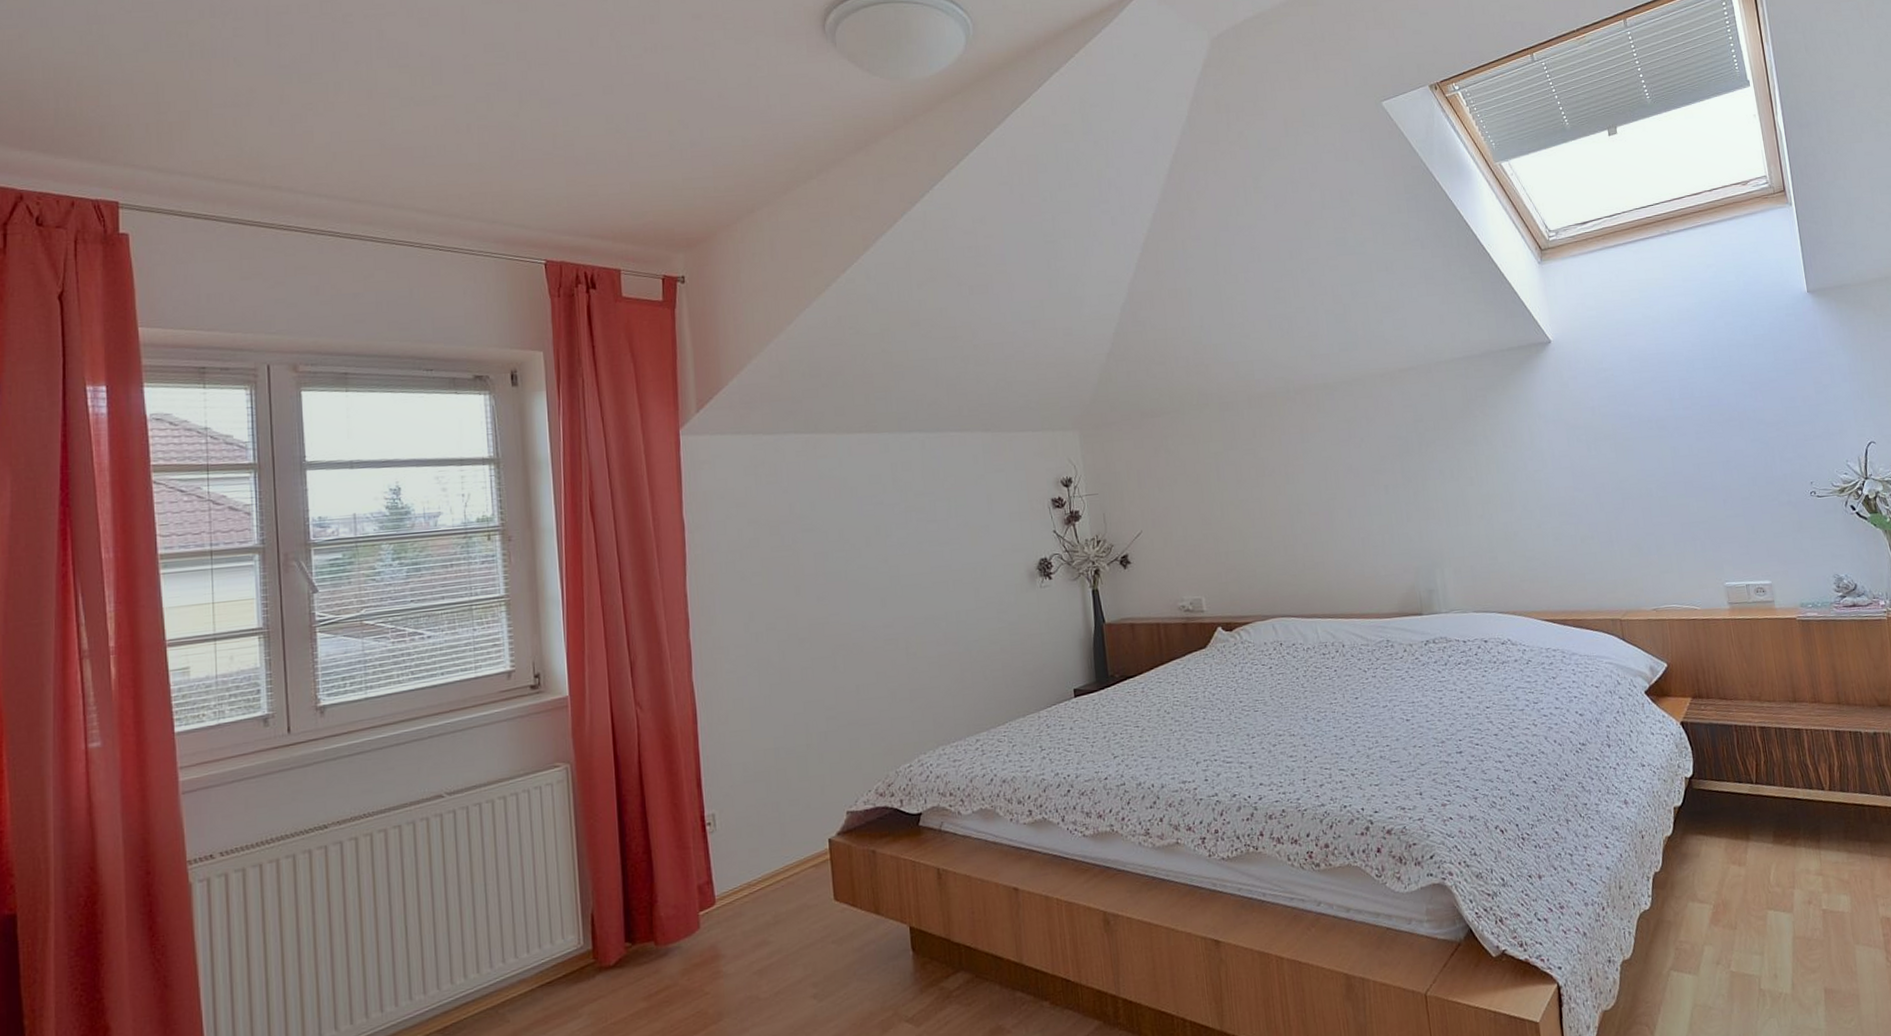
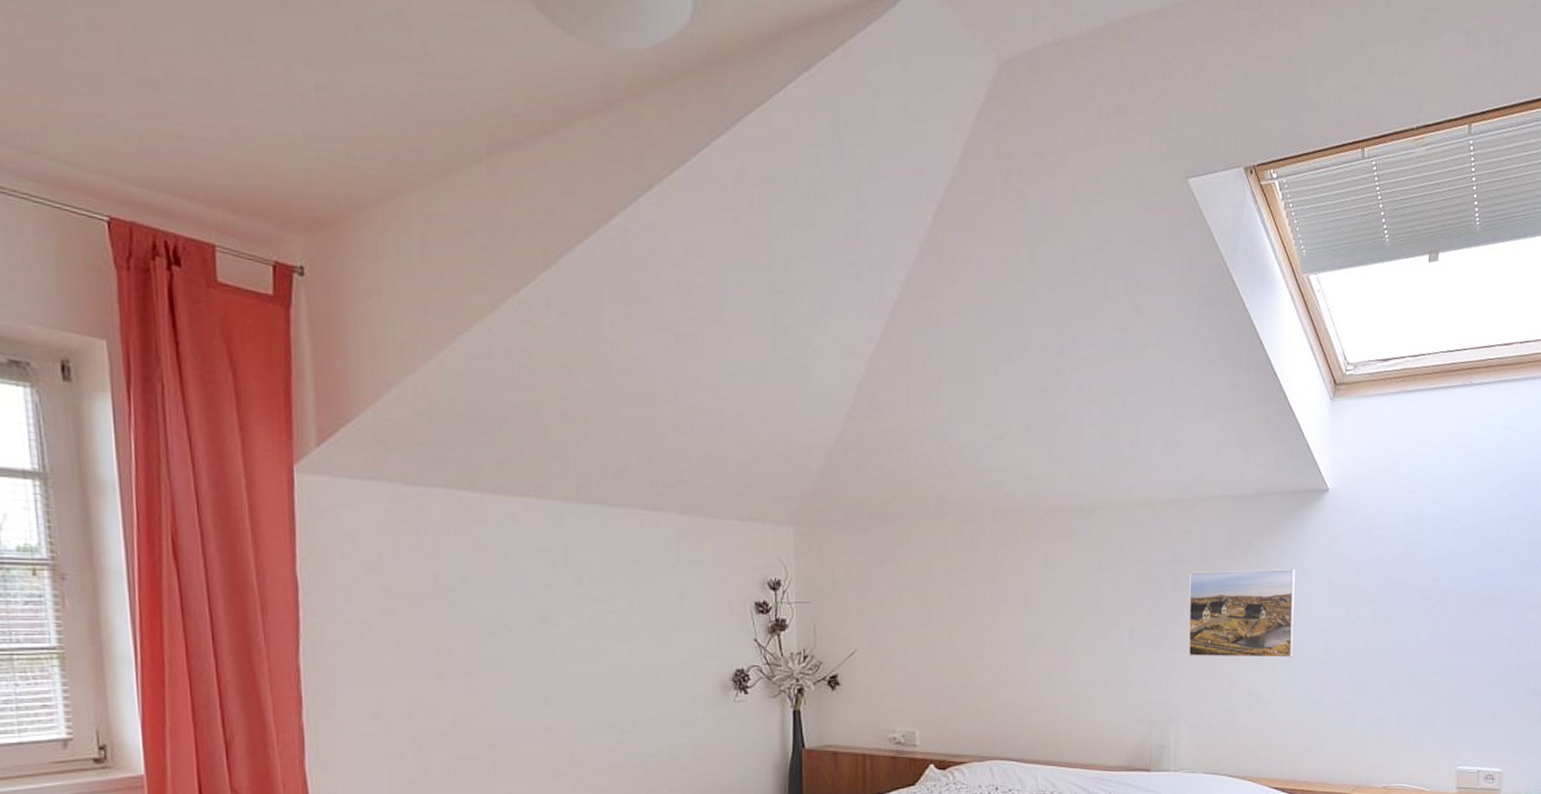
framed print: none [1432,415,1544,505] -> present [1188,568,1296,658]

